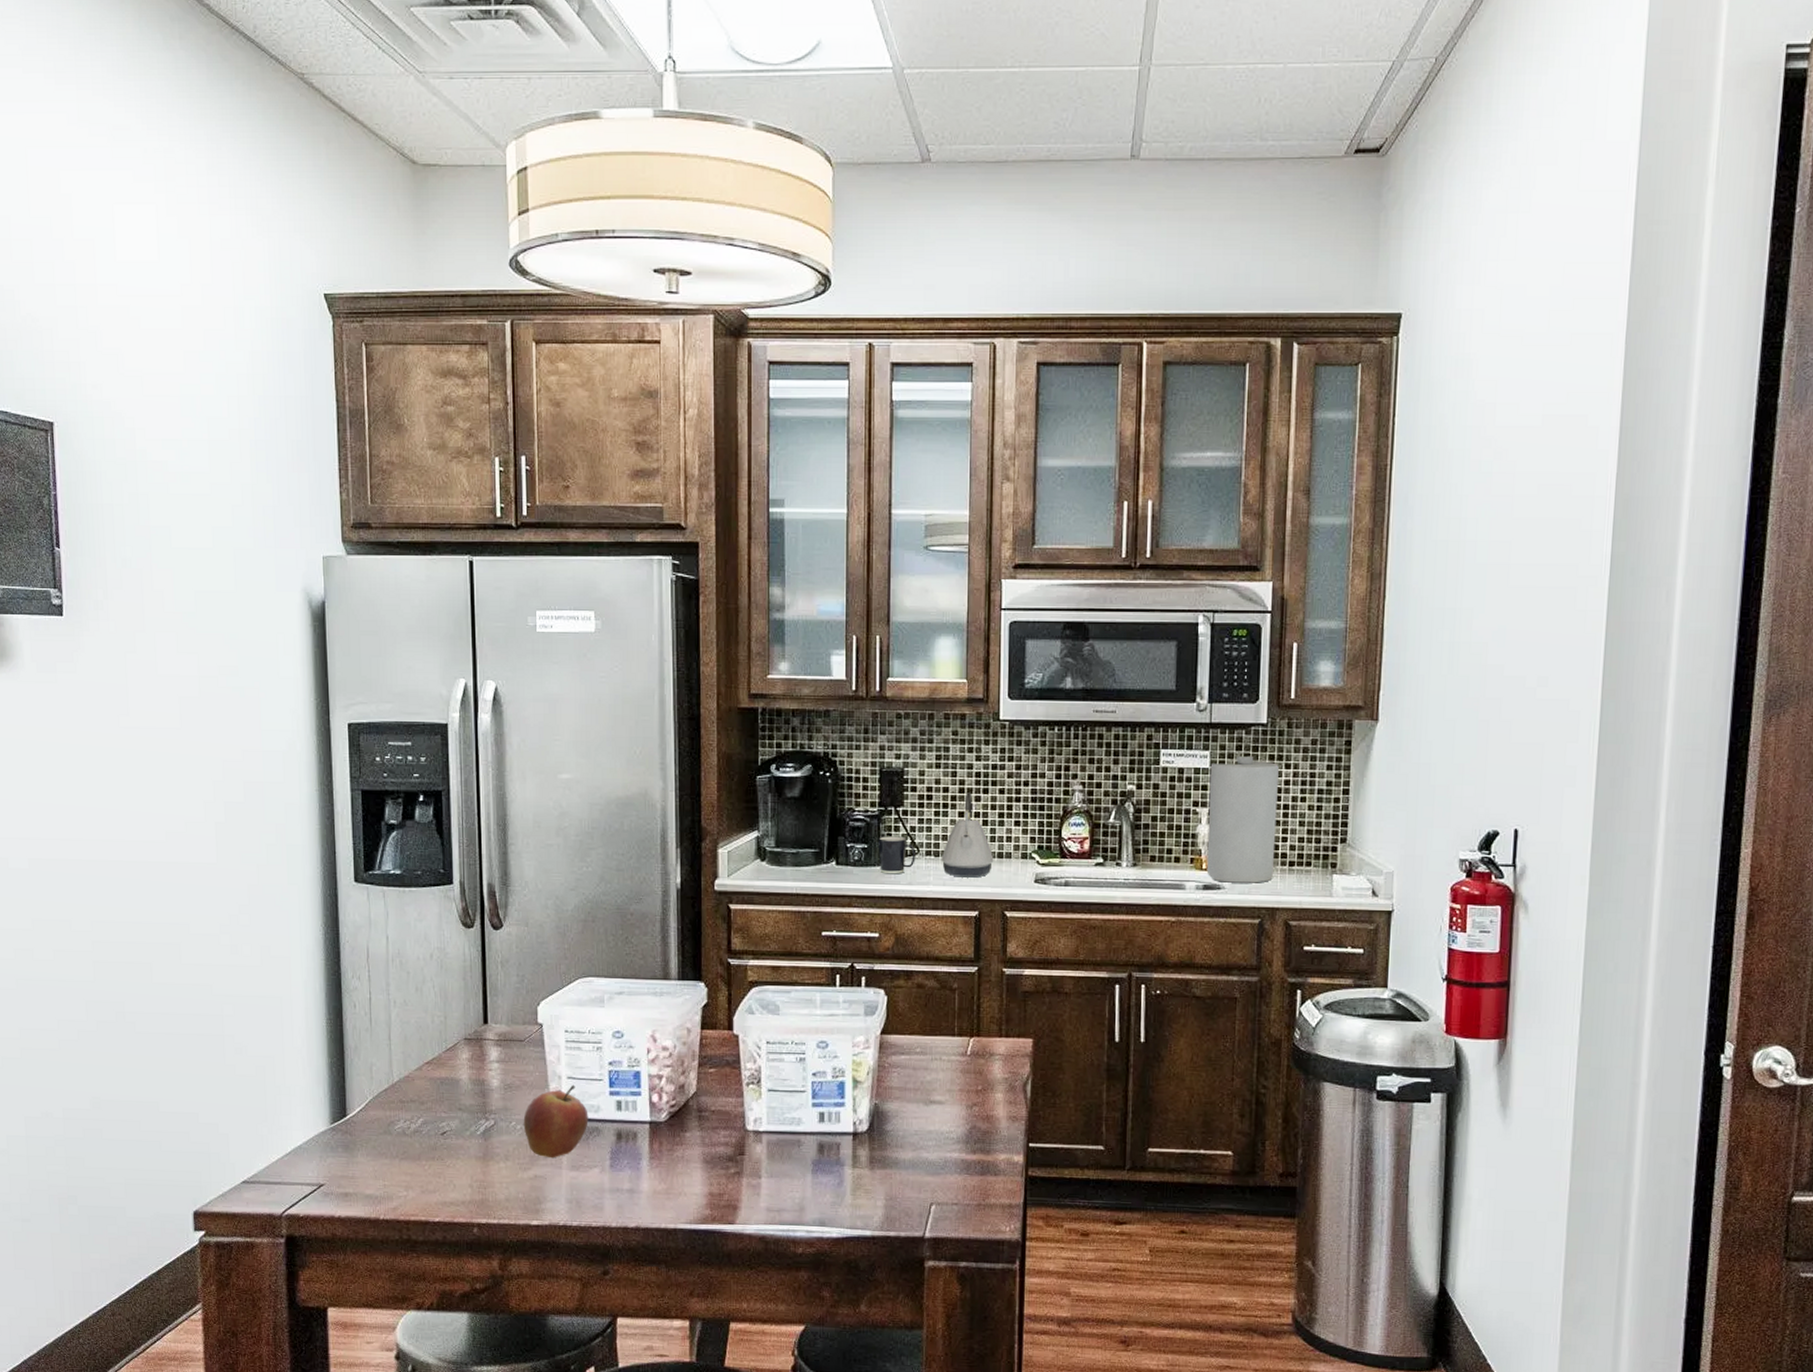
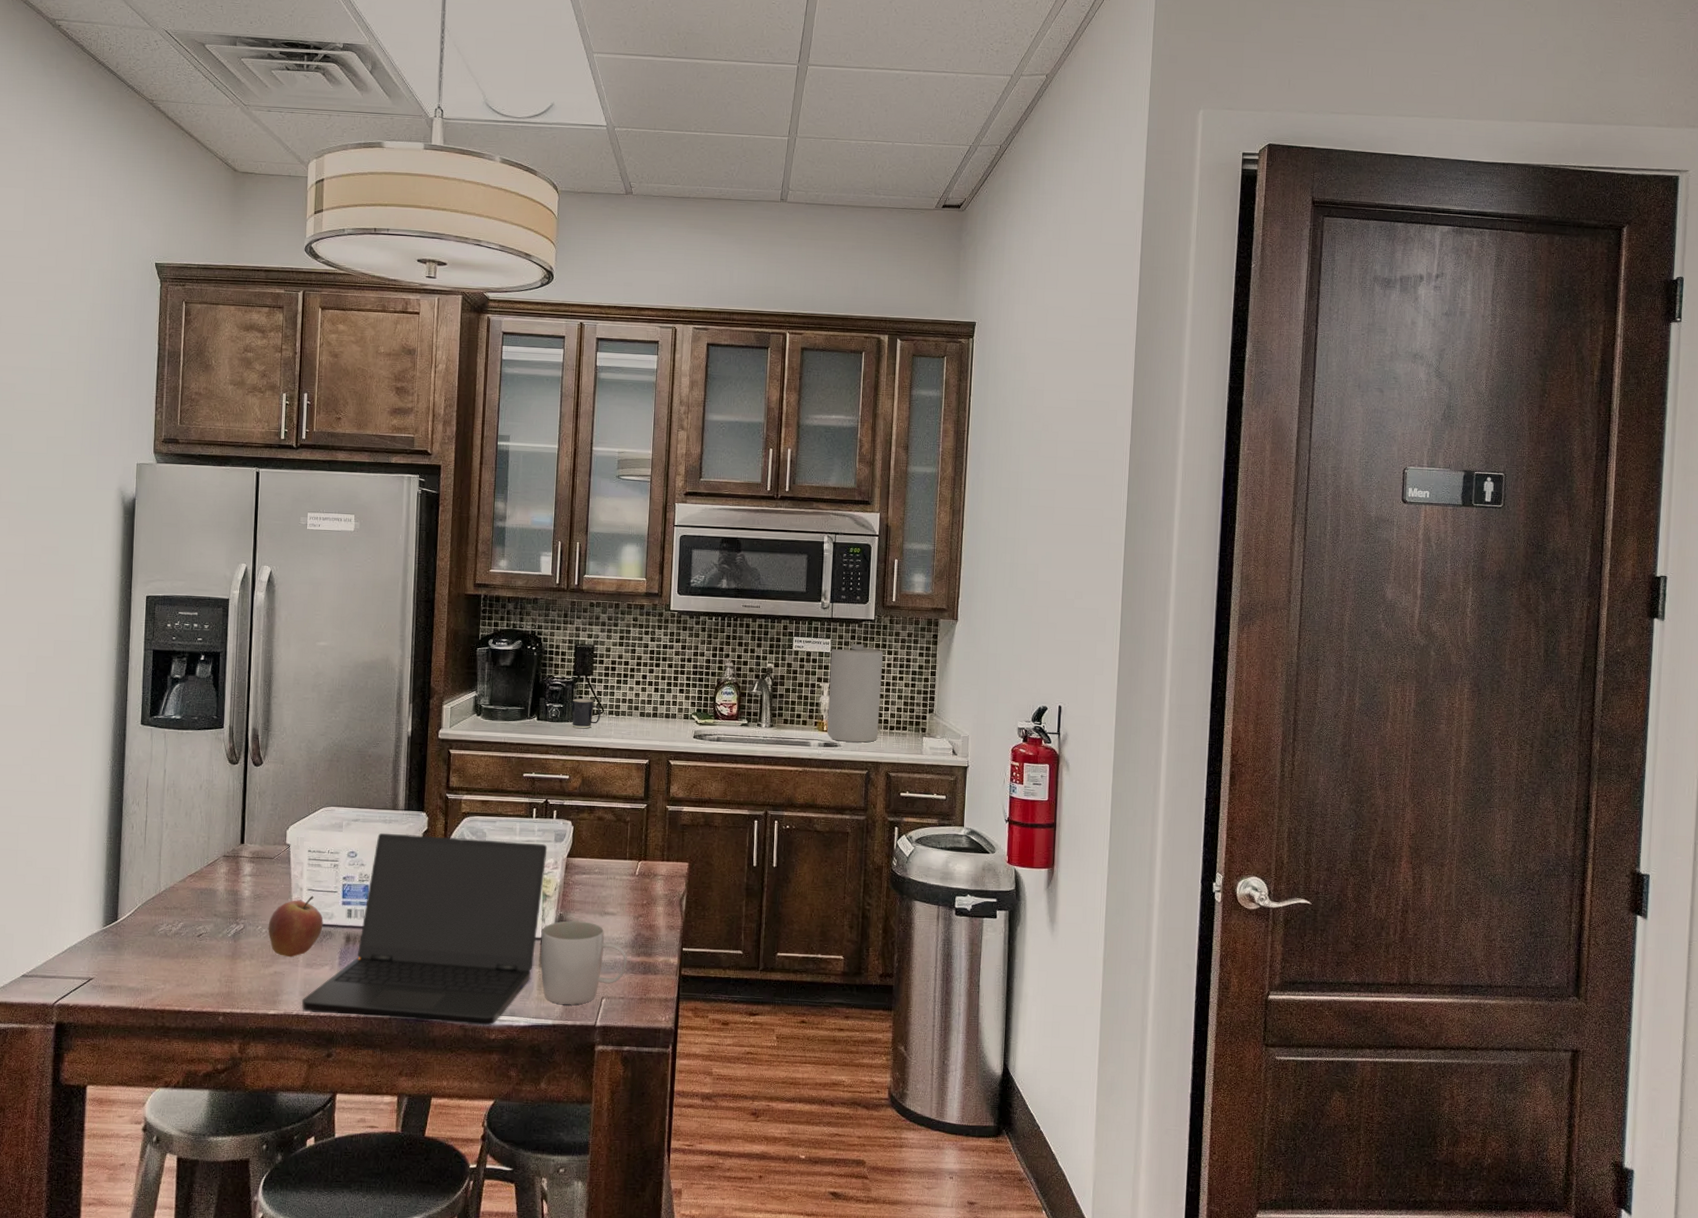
laptop: none [569,1007,856,1238] -> present [301,832,548,1026]
mug: none [853,1111,961,1212] -> present [540,921,628,1005]
kettle: present [941,792,994,878] -> none [620,666,662,733]

